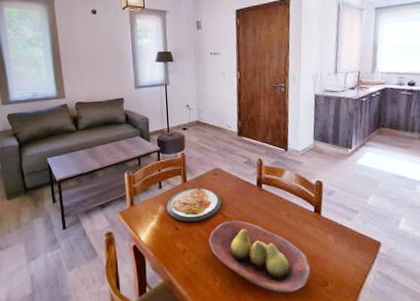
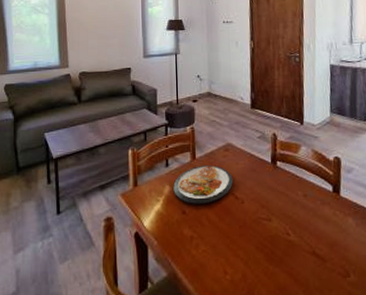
fruit bowl: present [208,220,311,294] -> none [218,202,331,287]

